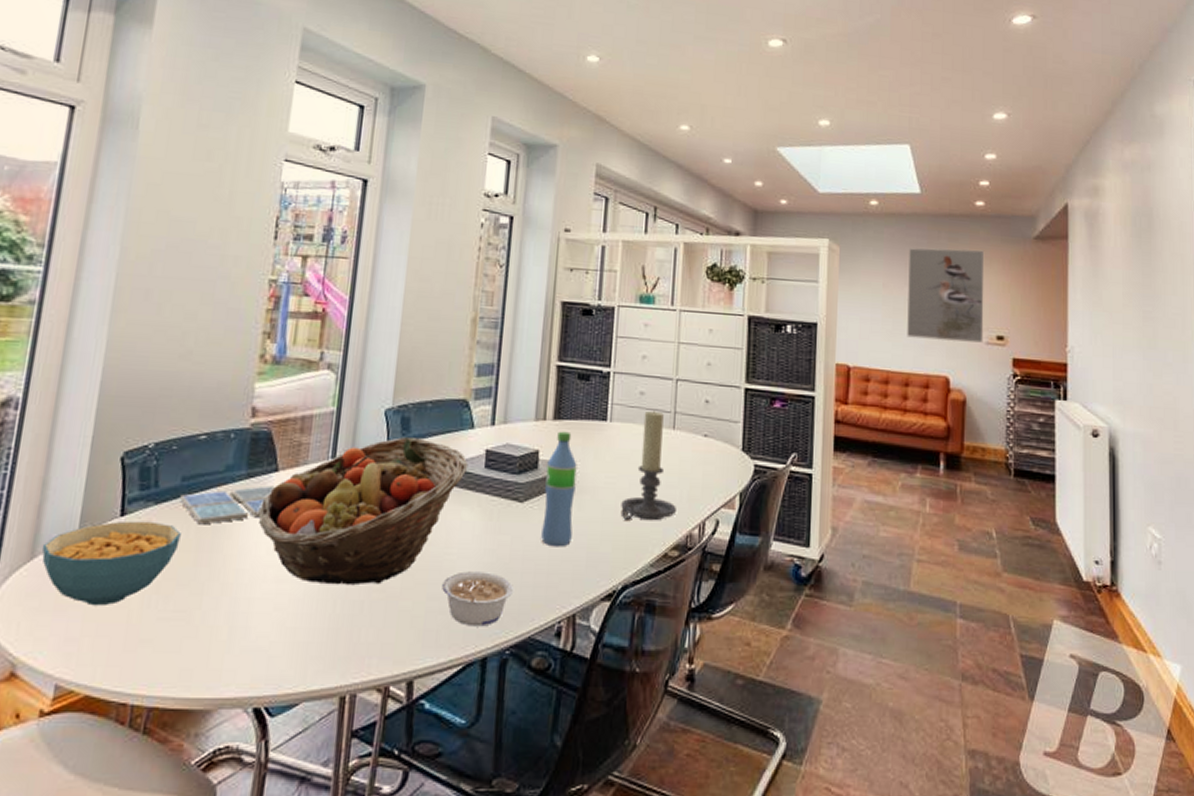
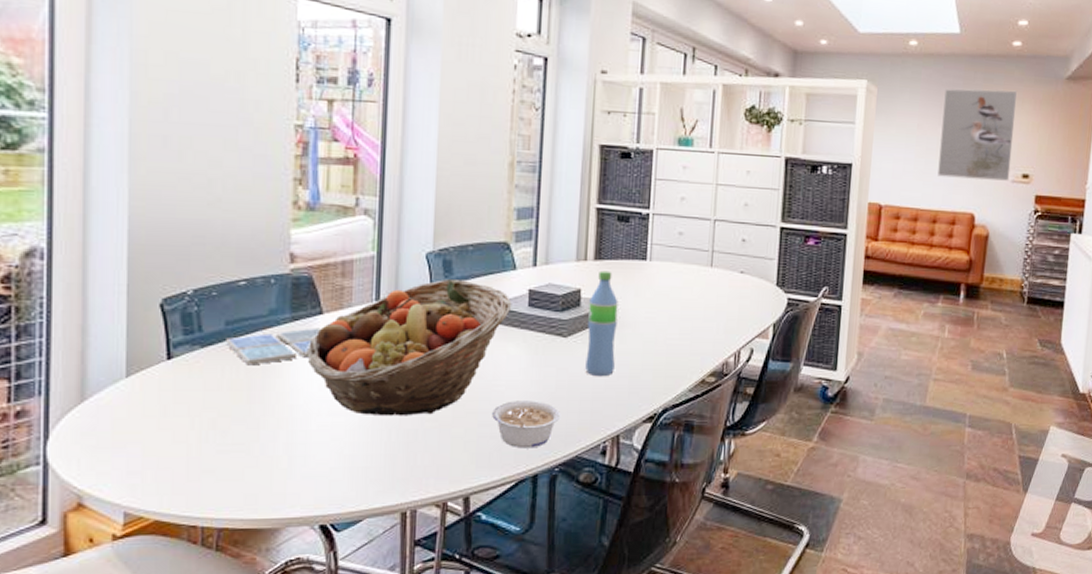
cereal bowl: present [42,521,181,607] -> none [91,363,231,442]
candle holder: present [621,410,676,521] -> none [661,250,713,351]

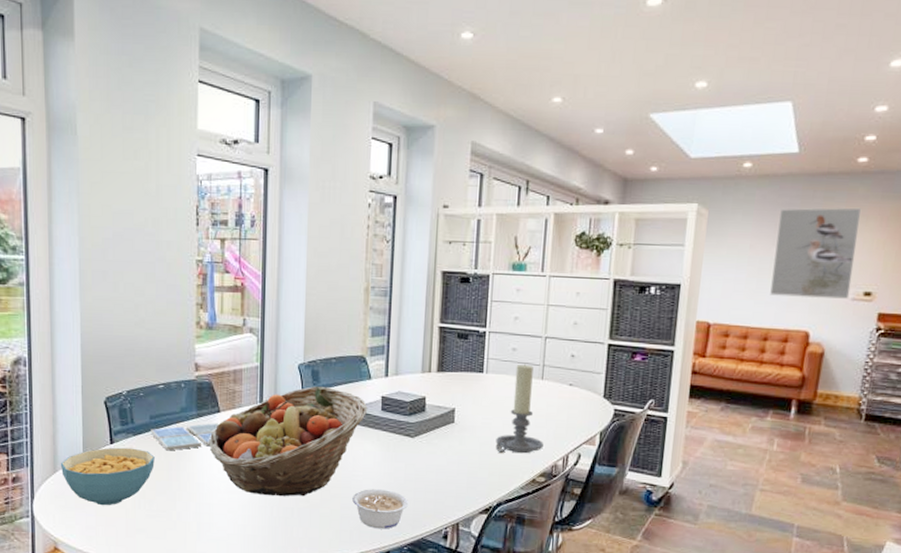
cereal bowl: none [91,363,231,442] -> present [60,447,155,506]
water bottle: present [585,270,618,377] -> none [430,381,458,473]
candle holder: none [661,250,713,351] -> present [496,364,543,454]

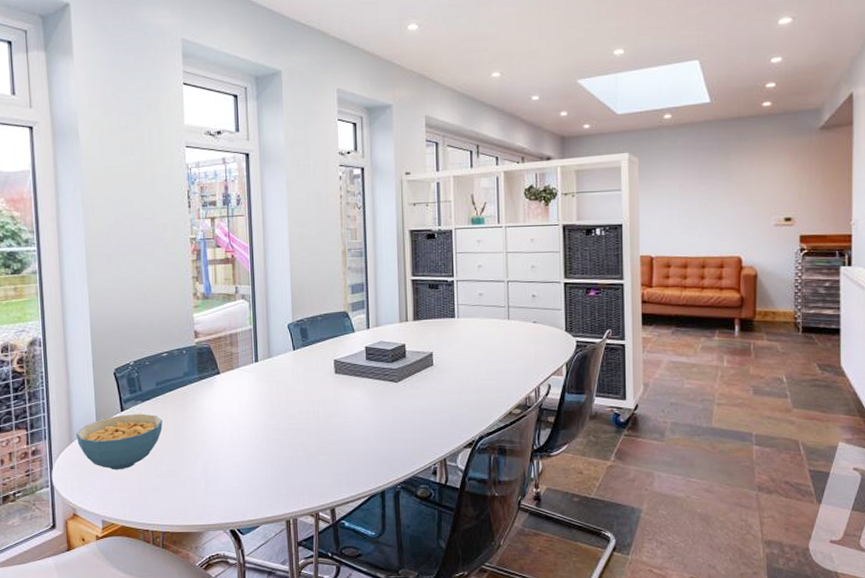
drink coaster: present [151,423,219,451] -> none [157,384,220,414]
fruit basket: present [208,386,368,497] -> none [210,343,354,448]
legume: present [352,489,409,529] -> none [346,433,399,471]
candle holder: present [496,364,543,454] -> none [472,307,516,390]
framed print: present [770,207,862,299] -> none [701,145,772,228]

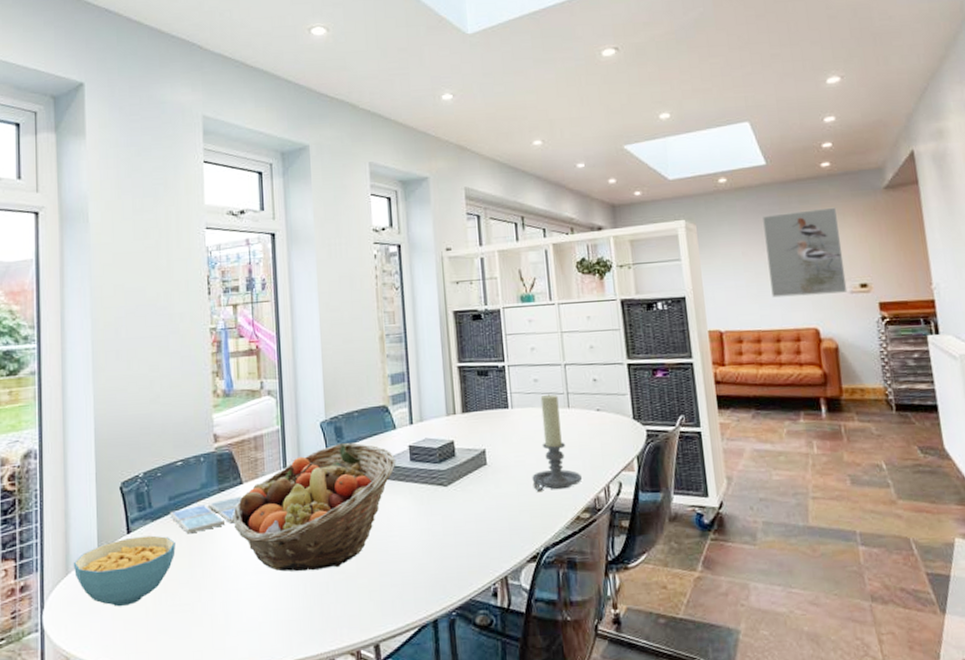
drink coaster: none [157,384,220,414] -> present [170,496,243,534]
fruit basket: none [210,343,354,448] -> present [231,443,396,572]
candle holder: none [472,307,516,390] -> present [532,394,582,491]
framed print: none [701,145,772,228] -> present [762,207,848,298]

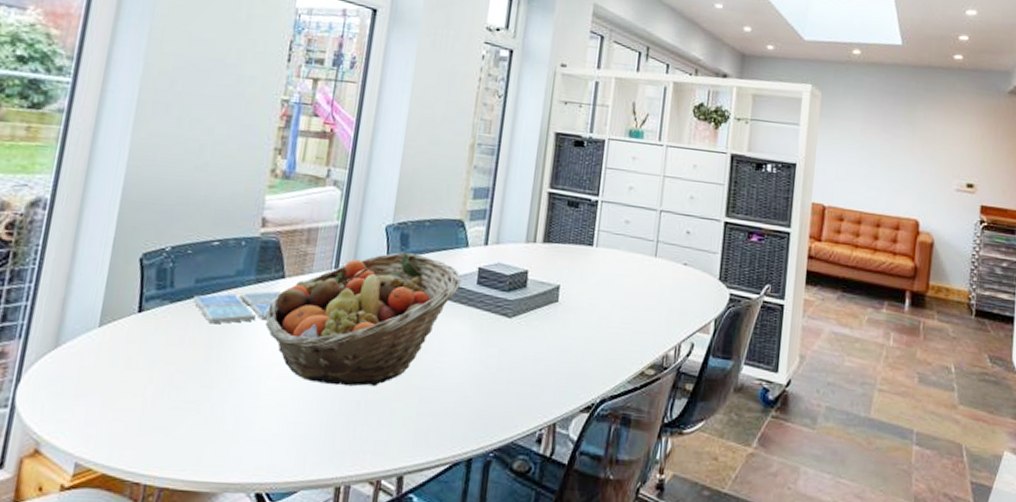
cereal bowl: present [73,535,176,607] -> none [65,317,193,394]
candle holder: present [532,394,582,491] -> none [602,238,655,341]
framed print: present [762,207,848,298] -> none [881,96,960,190]

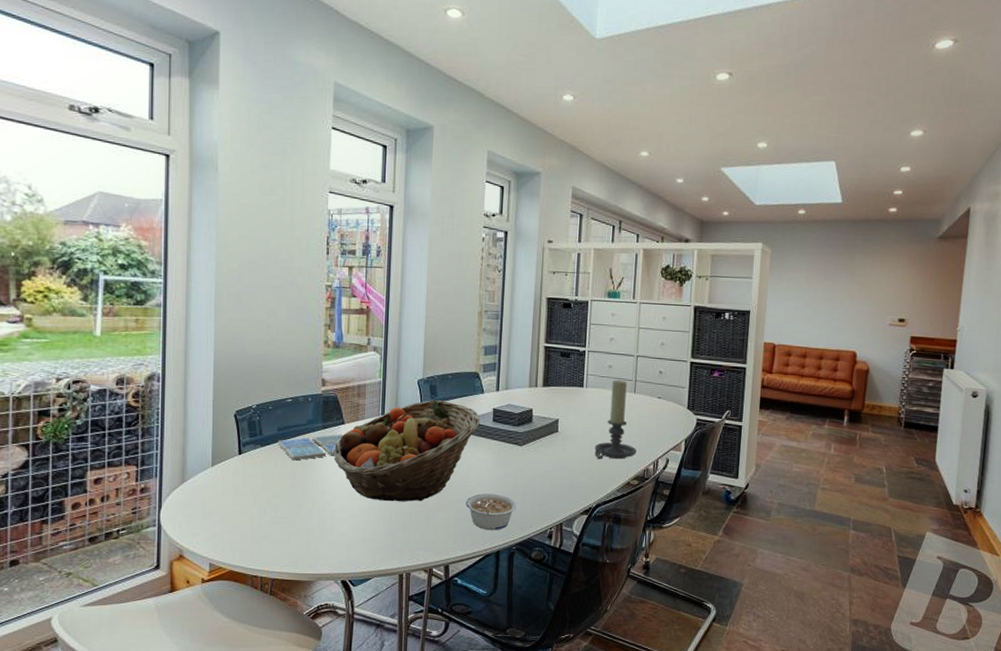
legume: none [433,379,500,430] -> present [466,493,518,531]
candle holder: none [602,238,655,341] -> present [595,379,636,459]

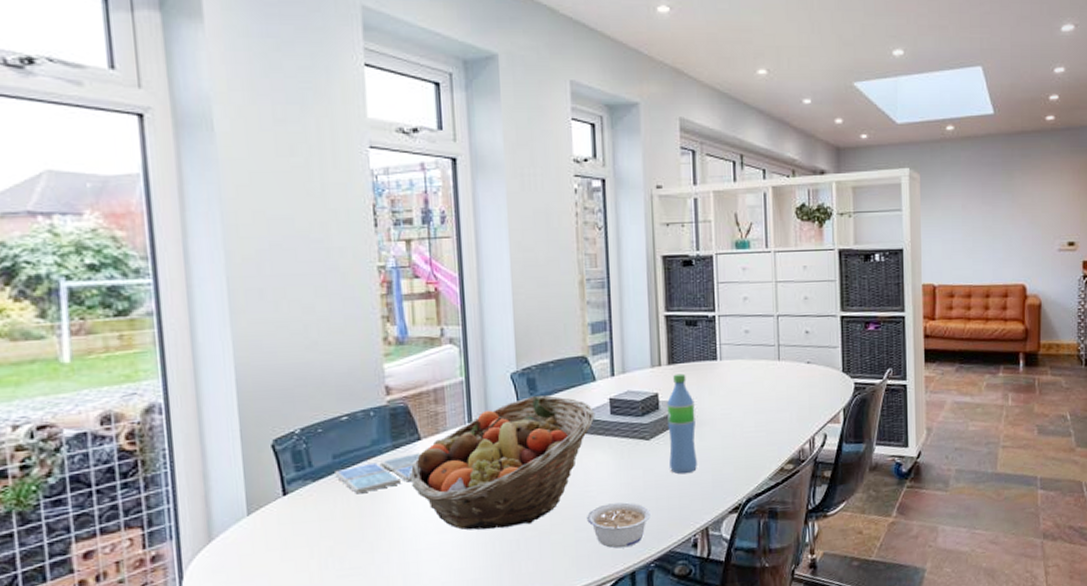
water bottle: none [536,395,561,477] -> present [667,373,697,474]
candle holder: present [595,379,636,459] -> none [738,346,788,444]

